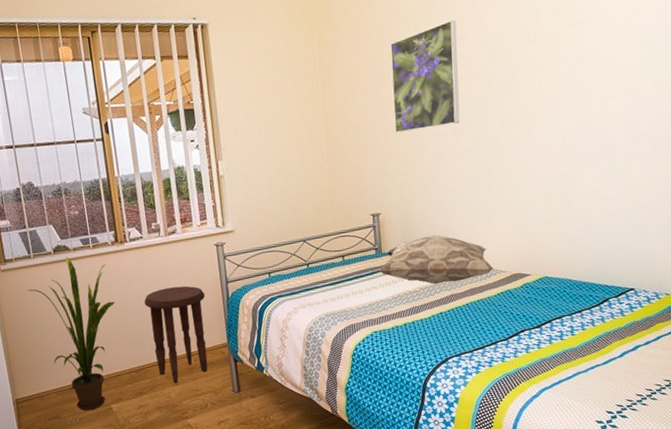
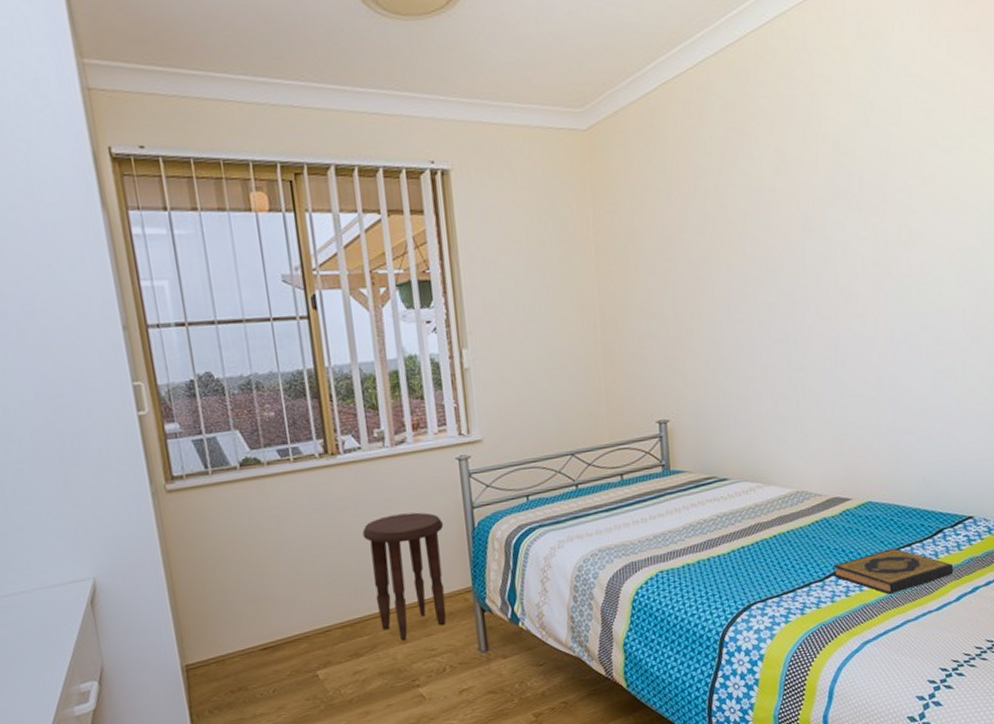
house plant: present [28,257,115,411] -> none [204,473,324,680]
decorative pillow: present [379,235,494,284] -> none [666,449,807,511]
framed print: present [390,19,460,133] -> none [682,177,768,318]
hardback book: none [515,314,618,351] -> present [833,548,954,594]

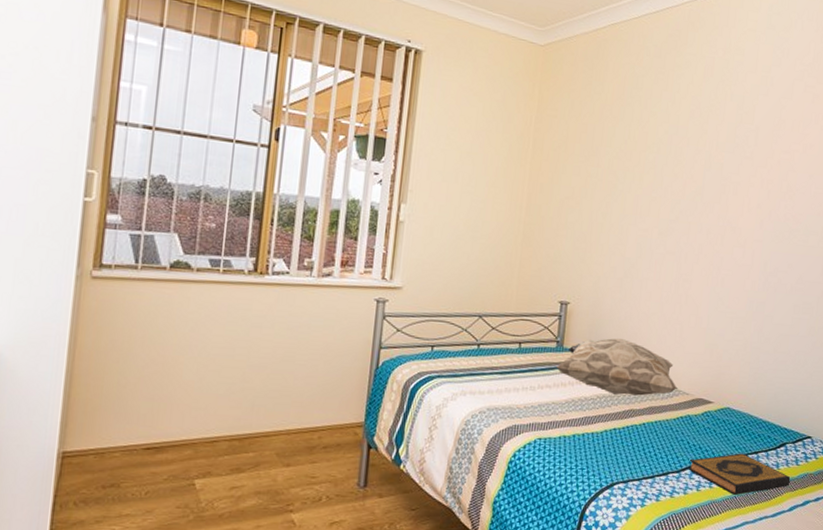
side table: present [362,512,446,641] -> none [269,340,351,464]
decorative pillow: none [666,449,807,511] -> present [556,338,677,396]

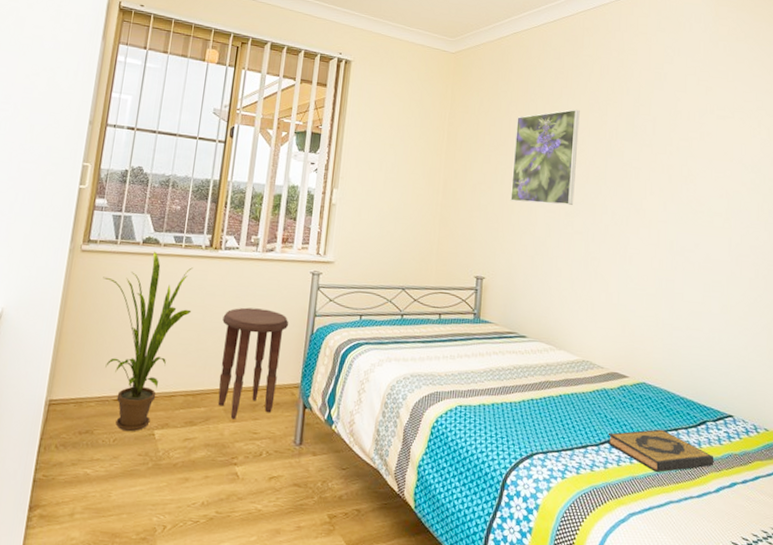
house plant: none [121,277,235,483] -> present [103,251,194,432]
side table: none [269,340,351,464] -> present [218,307,289,420]
decorative pillow: present [556,338,677,396] -> none [474,311,592,368]
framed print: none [600,115,680,224] -> present [510,109,580,206]

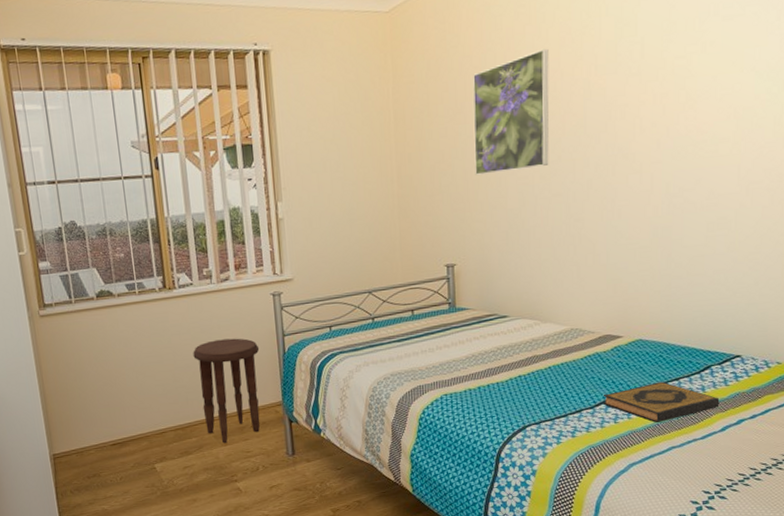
house plant: present [103,251,194,432] -> none [68,303,162,470]

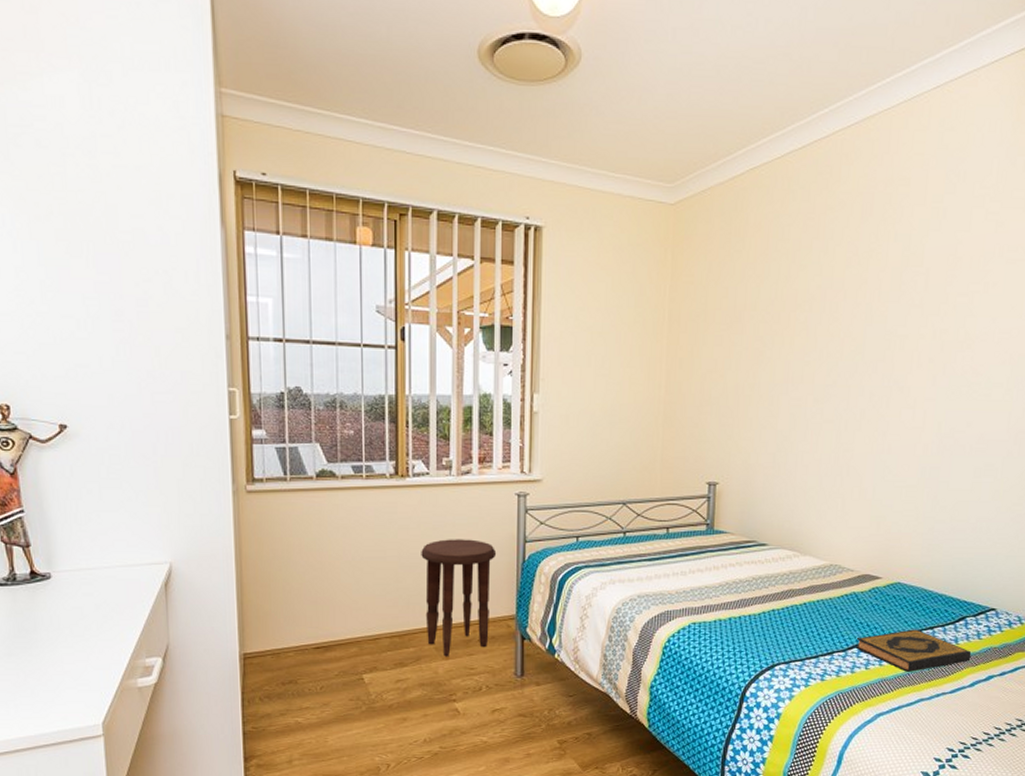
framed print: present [473,48,549,175] -> none [747,266,834,391]

